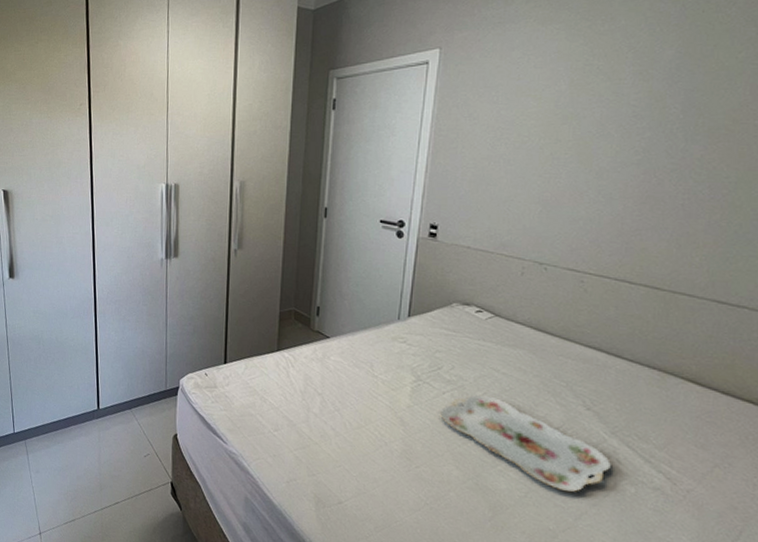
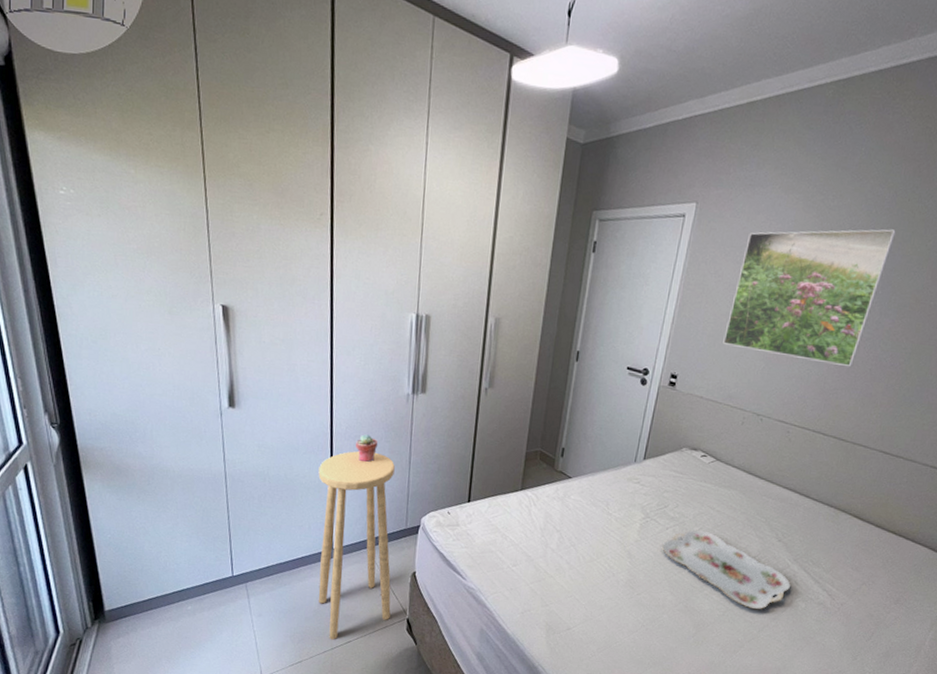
stool: none [84,315,155,500] -> present [318,451,395,640]
potted succulent: none [117,298,137,326] -> present [356,434,378,463]
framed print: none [487,46,693,204] -> present [723,229,897,367]

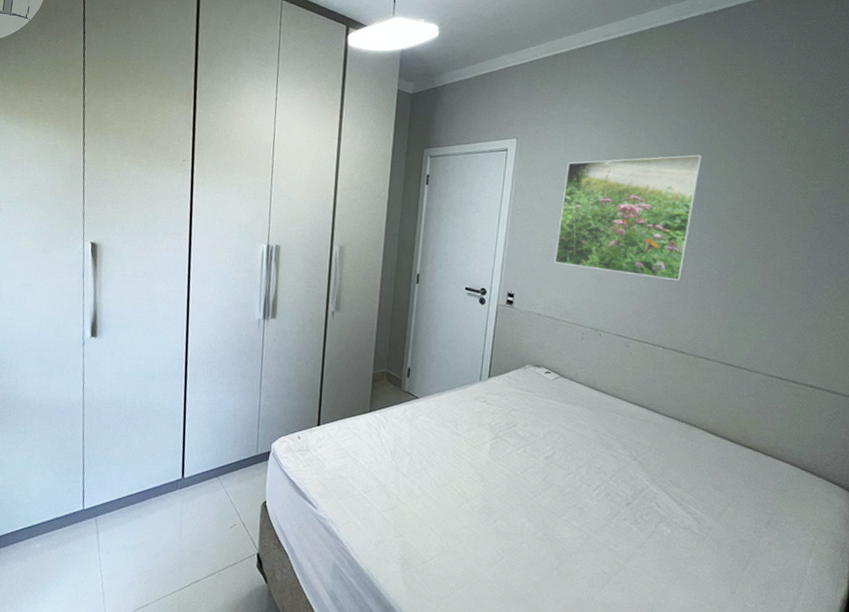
stool: present [318,451,395,640] -> none [167,376,246,579]
potted succulent: present [356,434,378,463] -> none [209,360,231,388]
serving tray: present [662,529,790,610] -> none [515,449,652,537]

